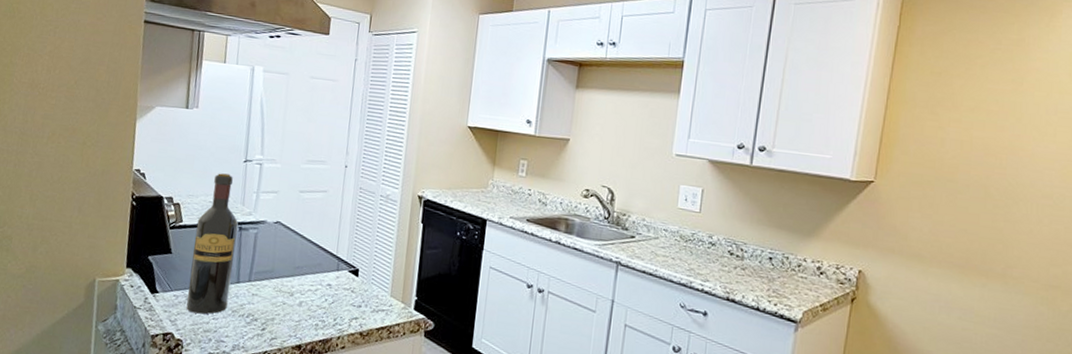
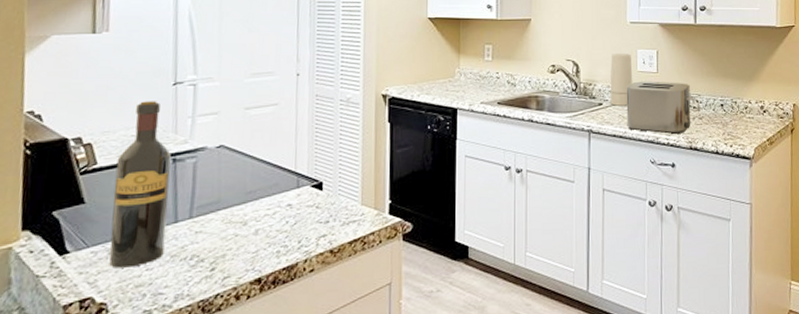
canister: none [643,185,673,243] -> present [610,53,633,106]
toaster: none [659,218,737,282] -> present [626,81,693,135]

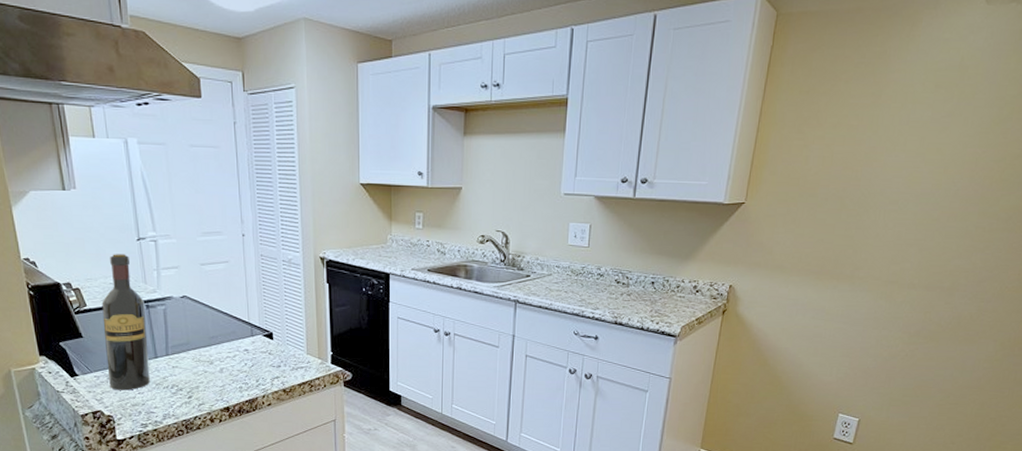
canister: present [610,53,633,106] -> none [538,225,563,279]
toaster: present [626,81,693,135] -> none [553,255,623,309]

